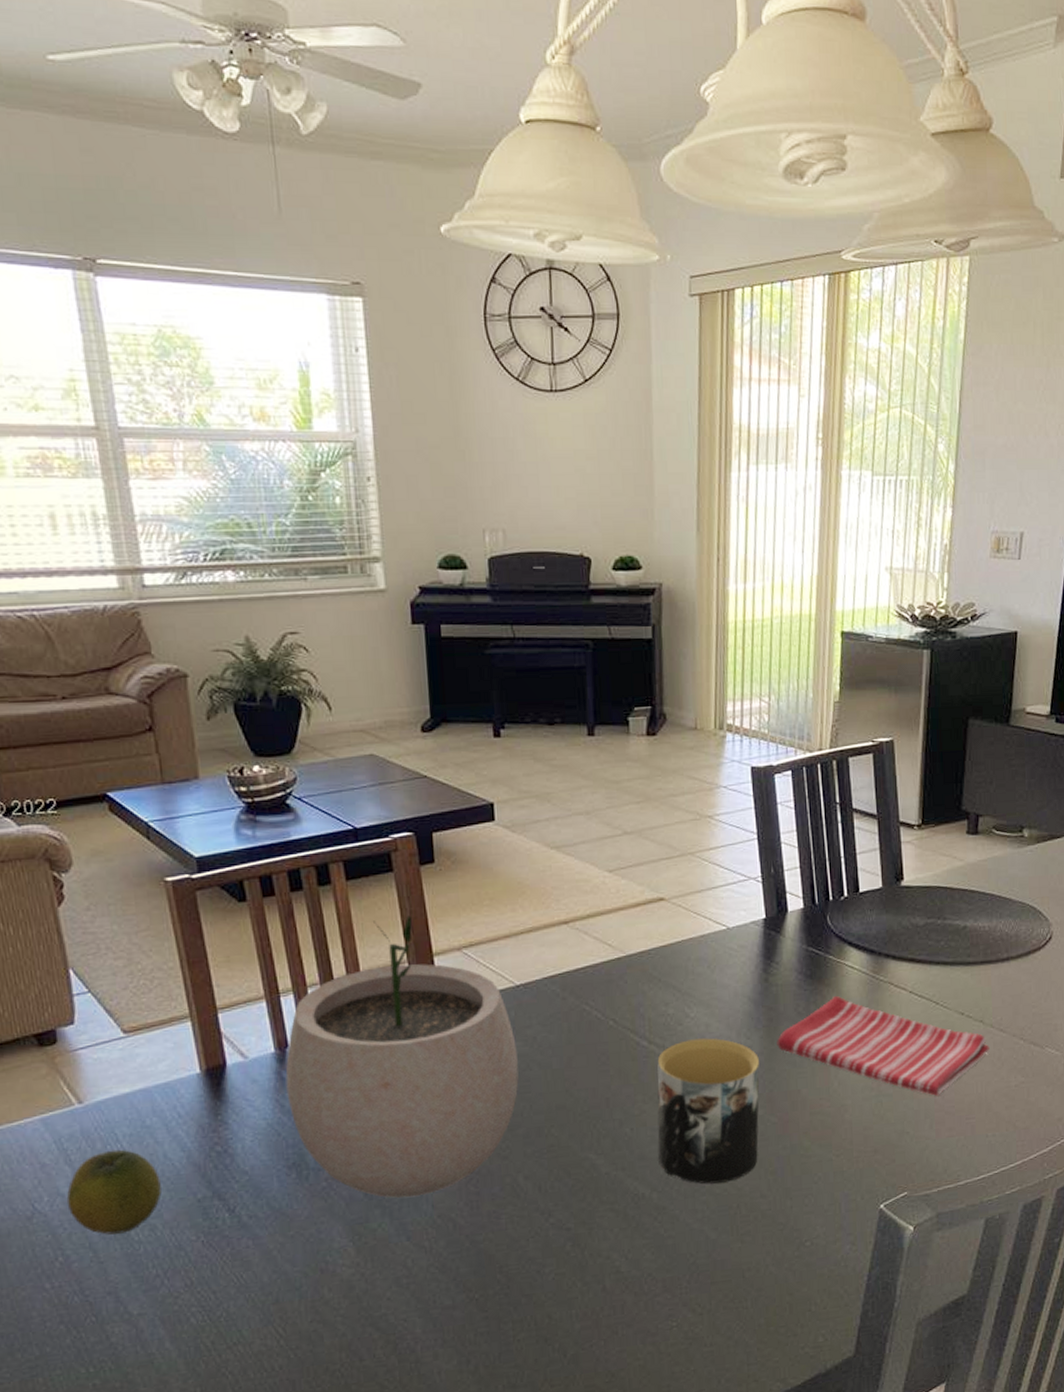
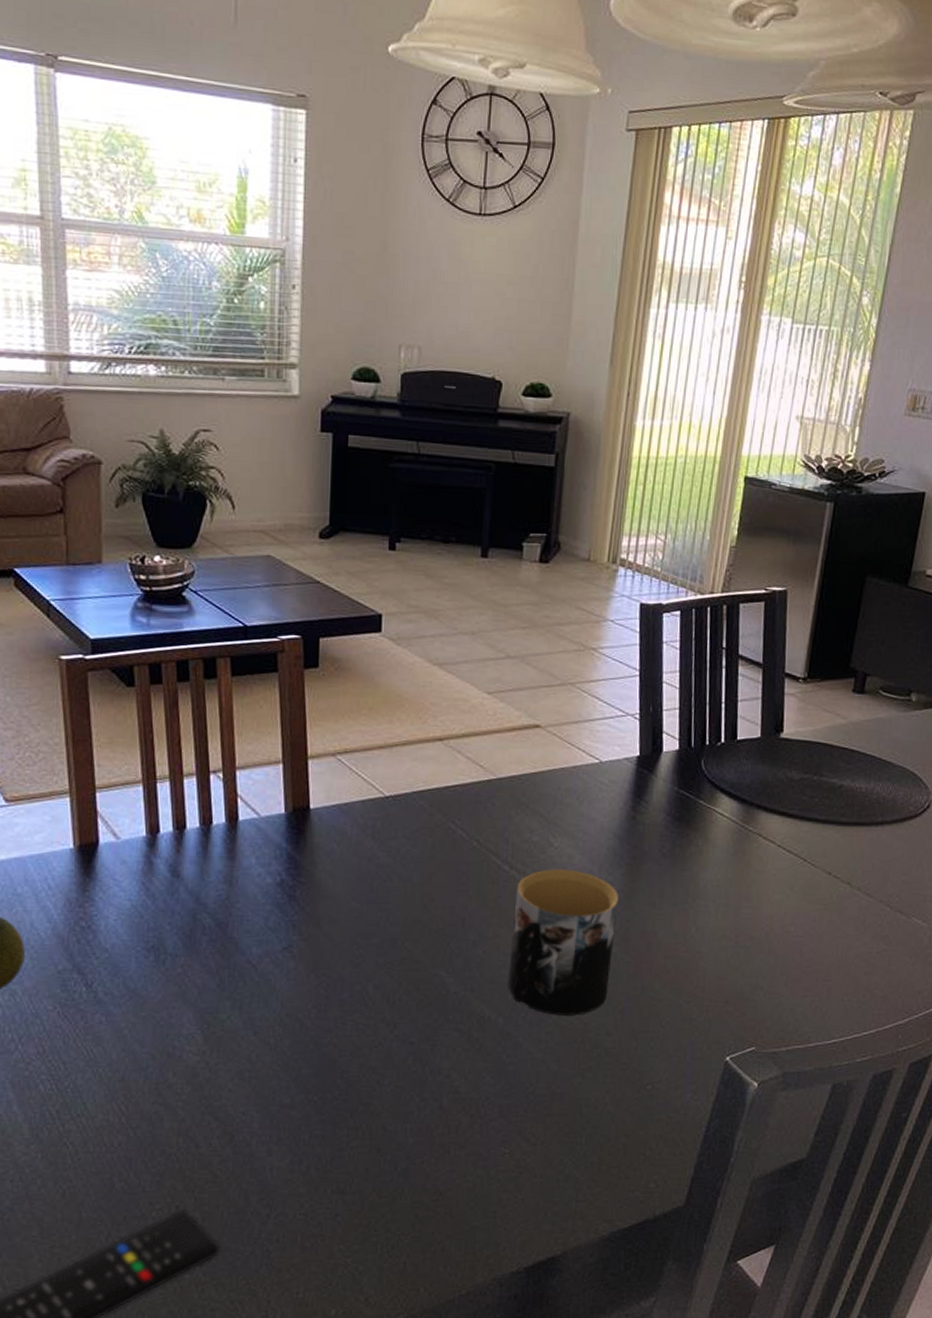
plant pot: present [285,915,519,1198] -> none [153,716,380,993]
dish towel: present [777,995,990,1096] -> none [638,841,854,953]

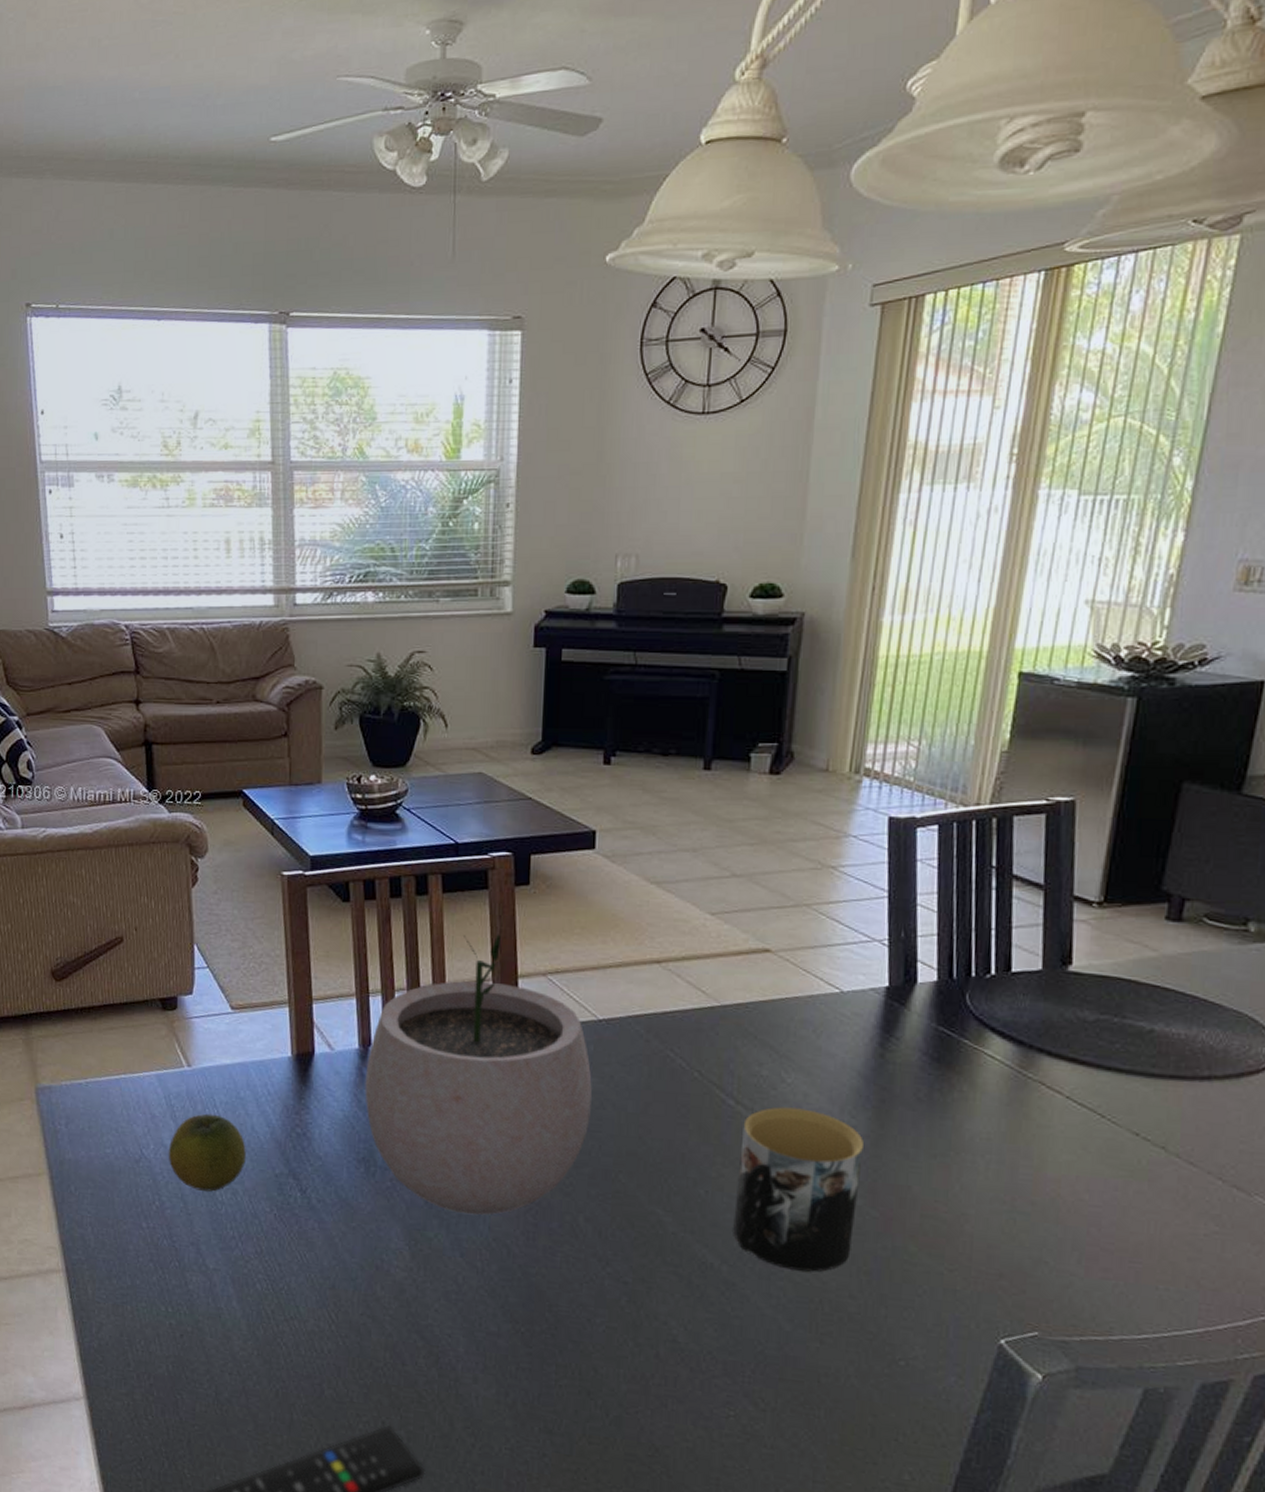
plant pot: none [153,716,380,993] -> present [365,934,592,1215]

